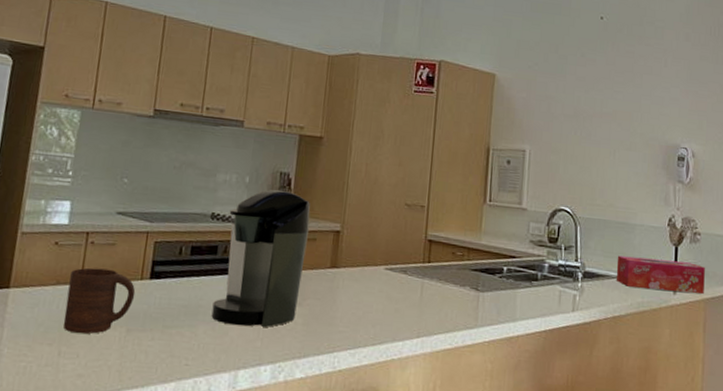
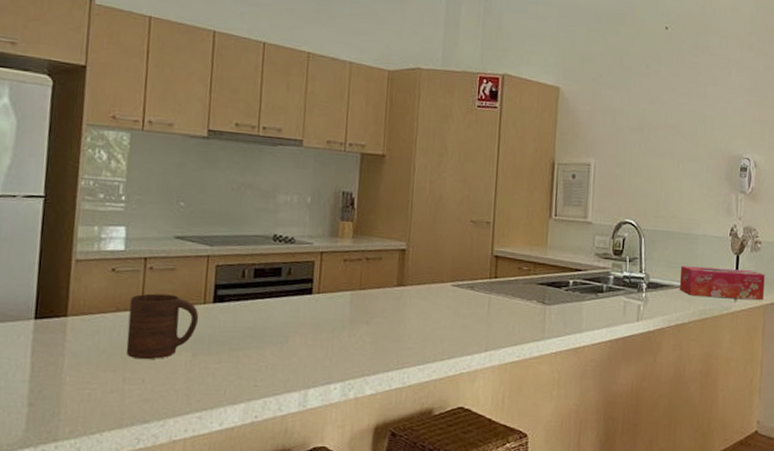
coffee maker: present [211,189,310,327] -> none [278,209,375,347]

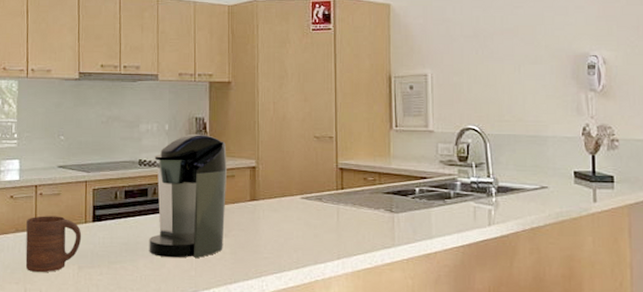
coffee maker: none [278,209,375,347] -> present [149,133,227,258]
tissue box: present [679,266,765,301] -> none [531,168,627,201]

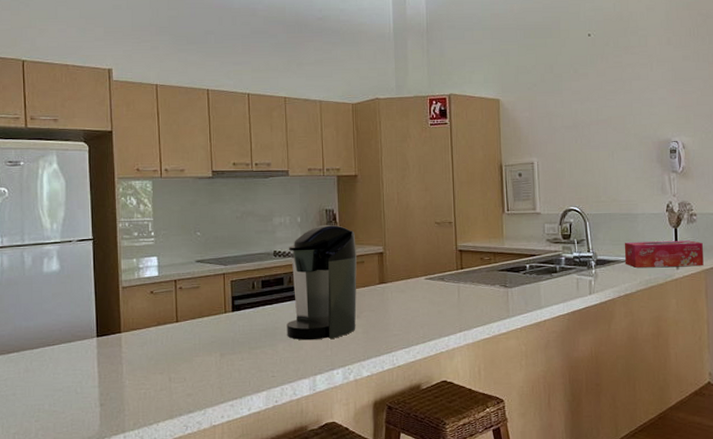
cup: present [25,216,82,273] -> none [168,308,222,362]
tissue box: none [531,168,627,201] -> present [624,240,704,268]

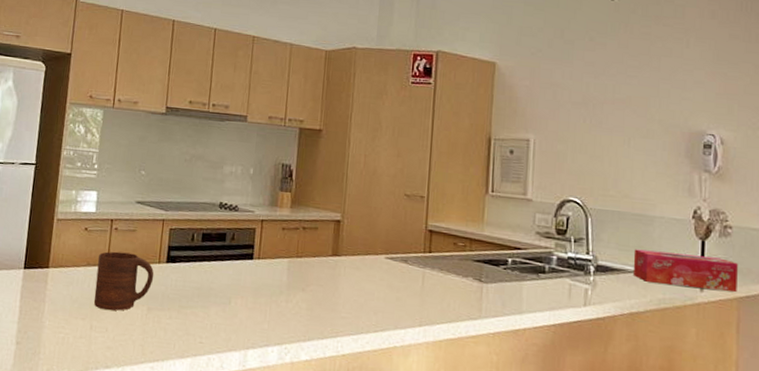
cup: none [168,308,222,362] -> present [93,251,154,311]
coffee maker: present [287,224,357,341] -> none [222,180,312,311]

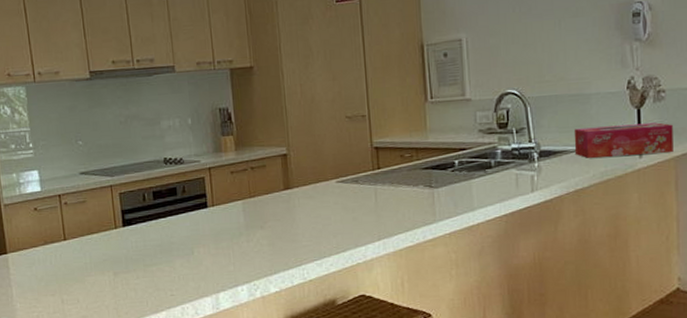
cup: present [93,251,154,311] -> none [54,224,114,283]

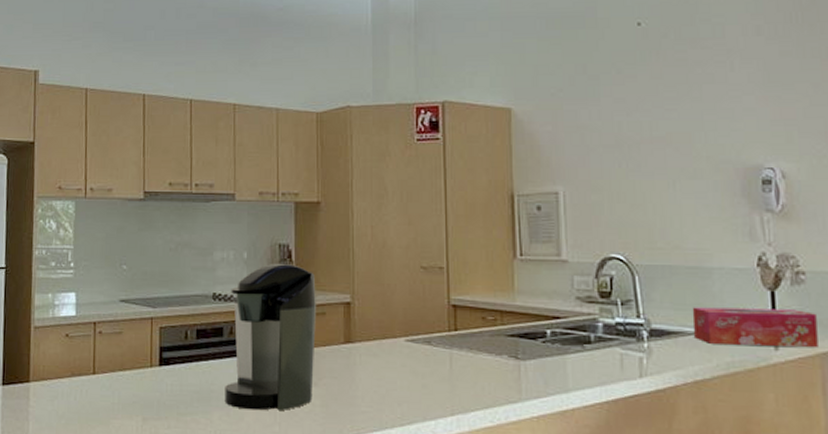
coffee maker: none [179,125,260,256] -> present [224,263,316,411]

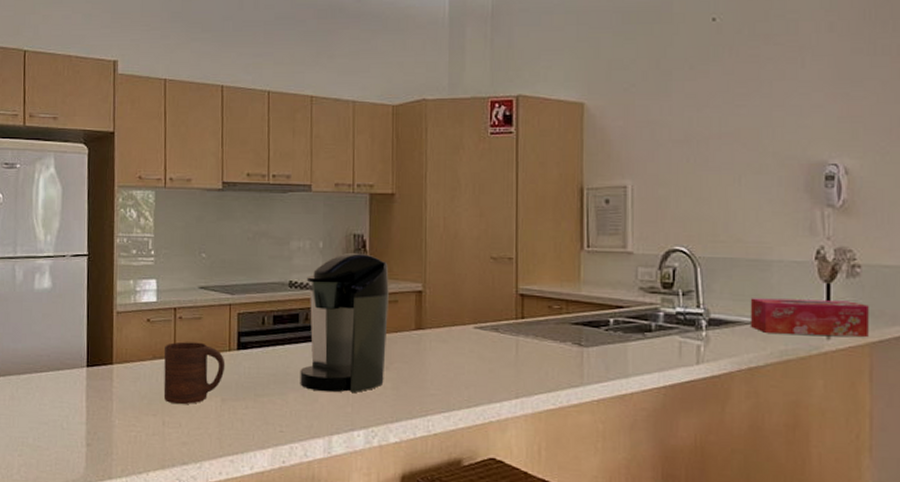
cup: none [82,357,147,425] -> present [163,342,225,405]

